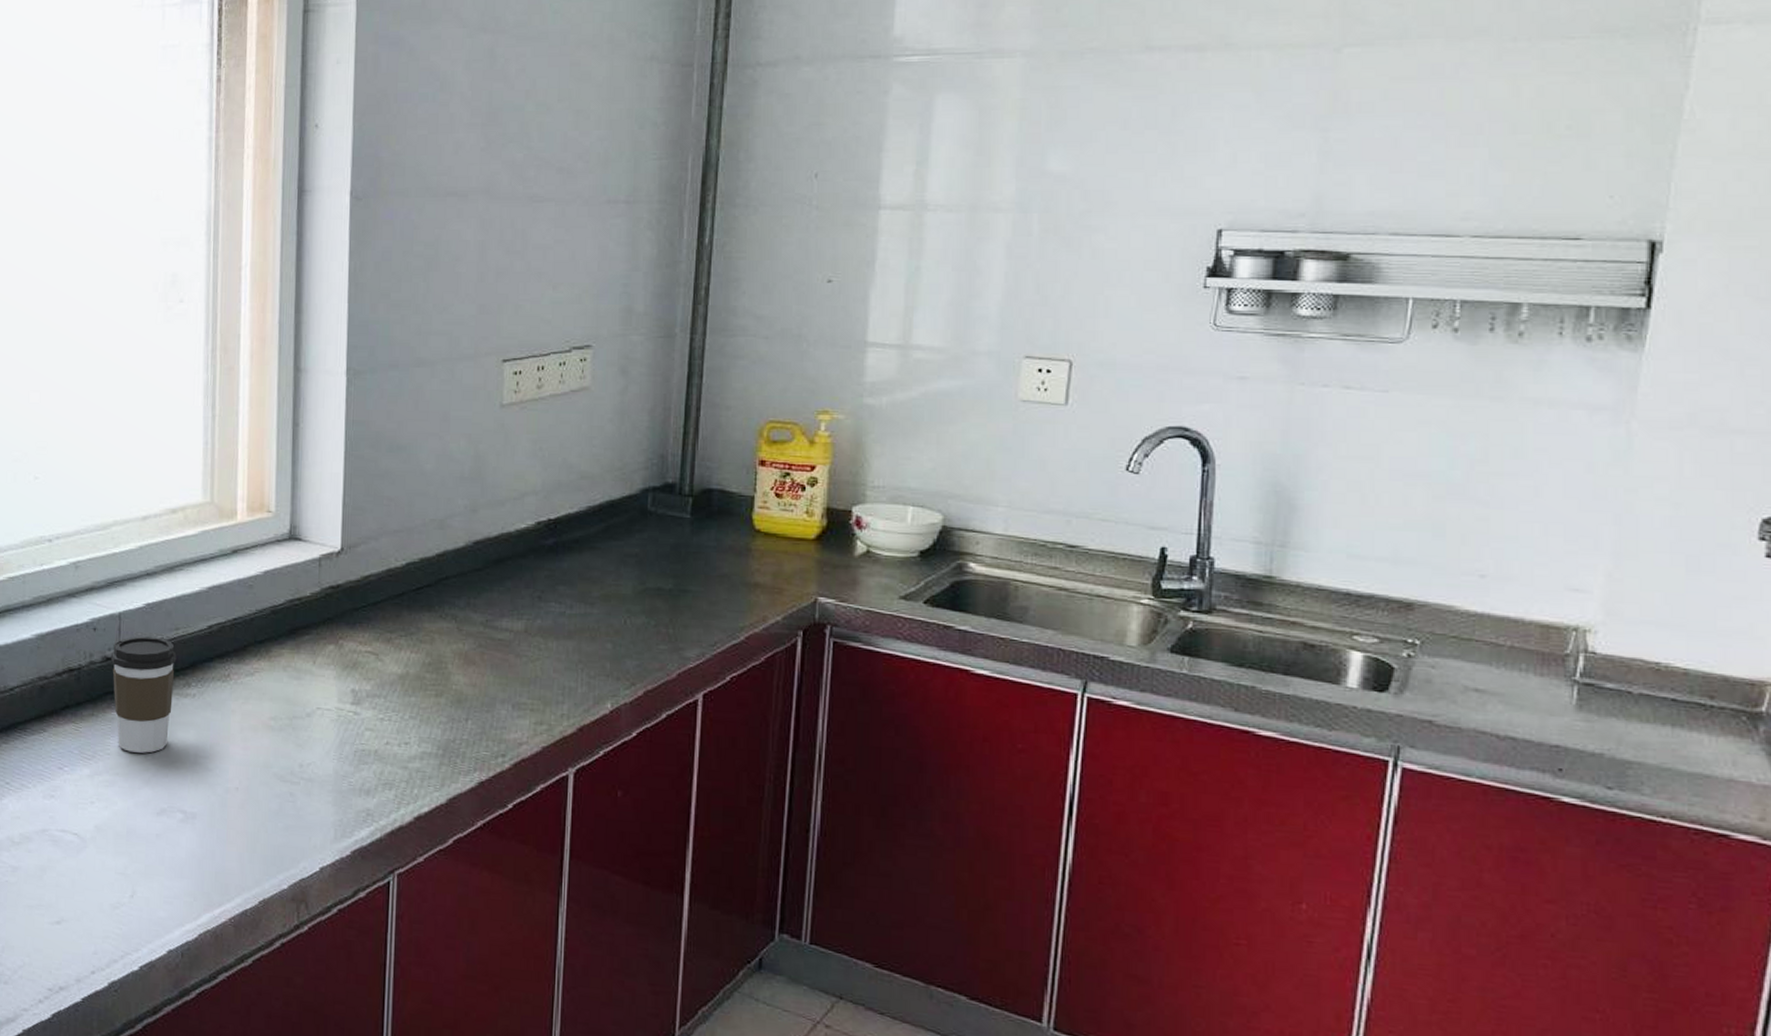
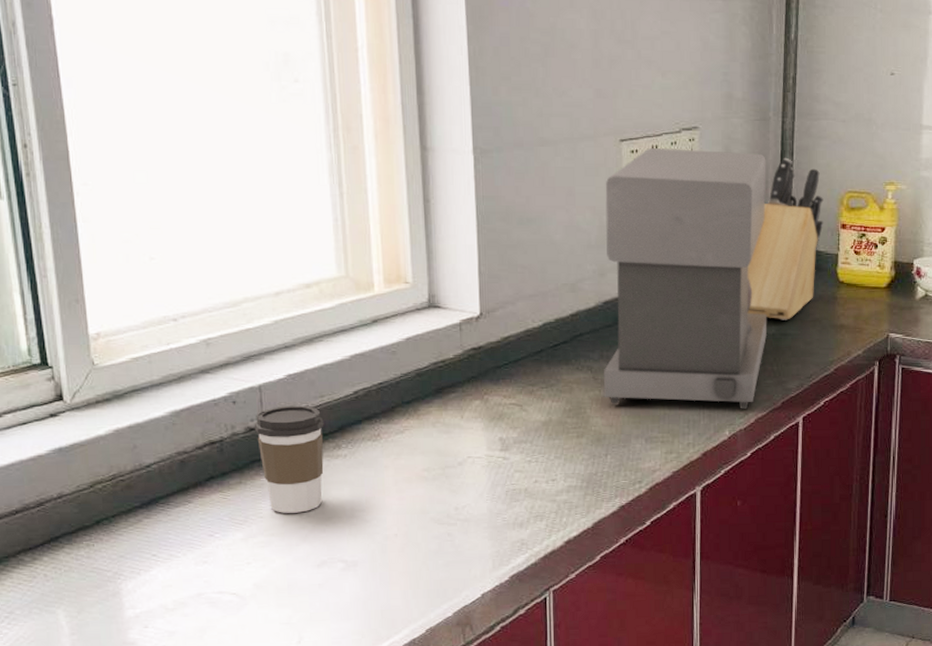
coffee maker: none [468,369,670,679] -> present [603,148,767,409]
knife block: none [639,380,738,574] -> present [747,157,824,320]

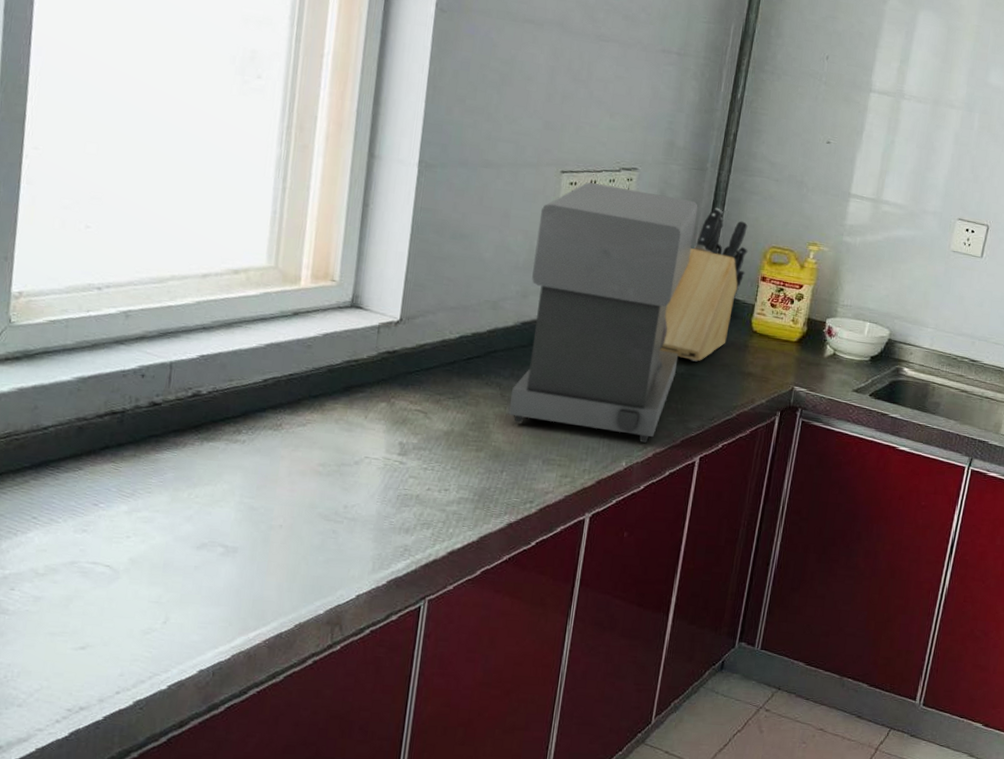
coffee cup: present [254,405,324,513] -> none [158,385,229,493]

